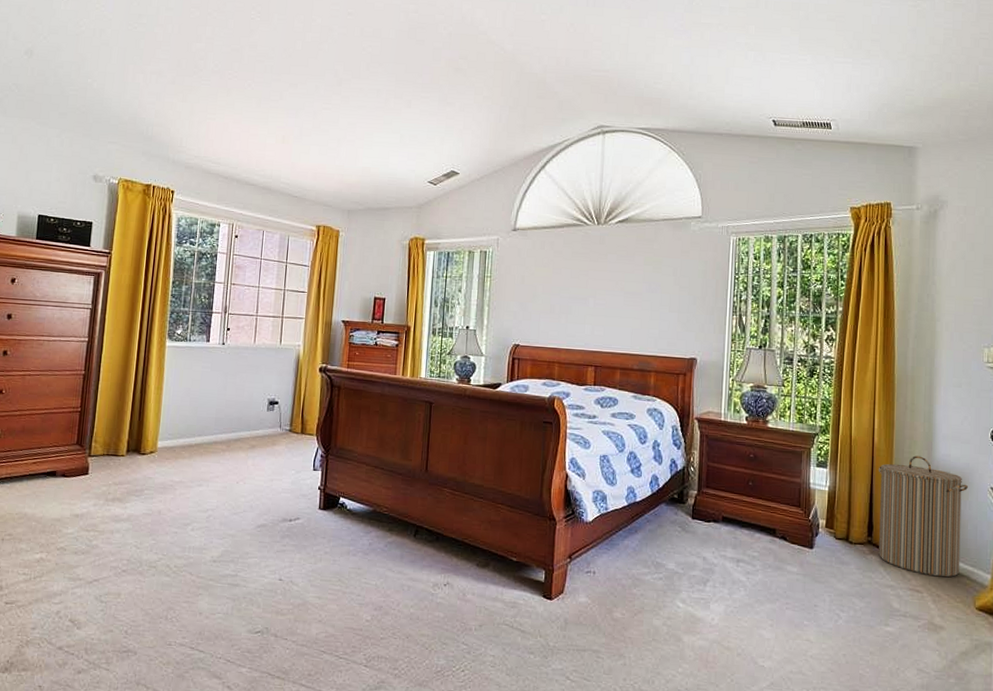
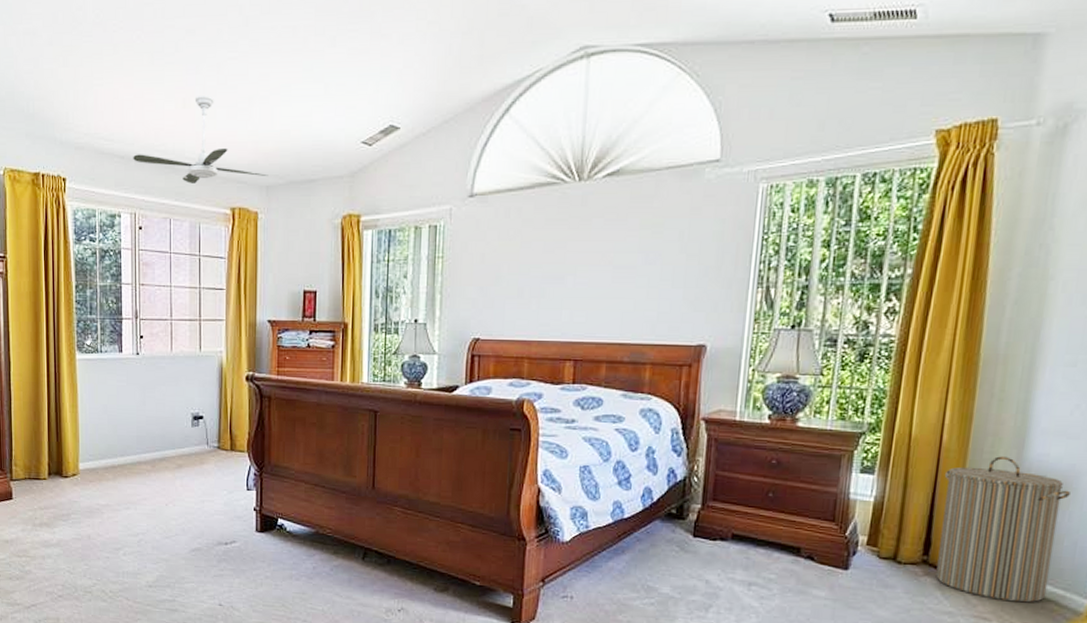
ceiling fan: none [235,135,350,204] -> present [133,96,268,184]

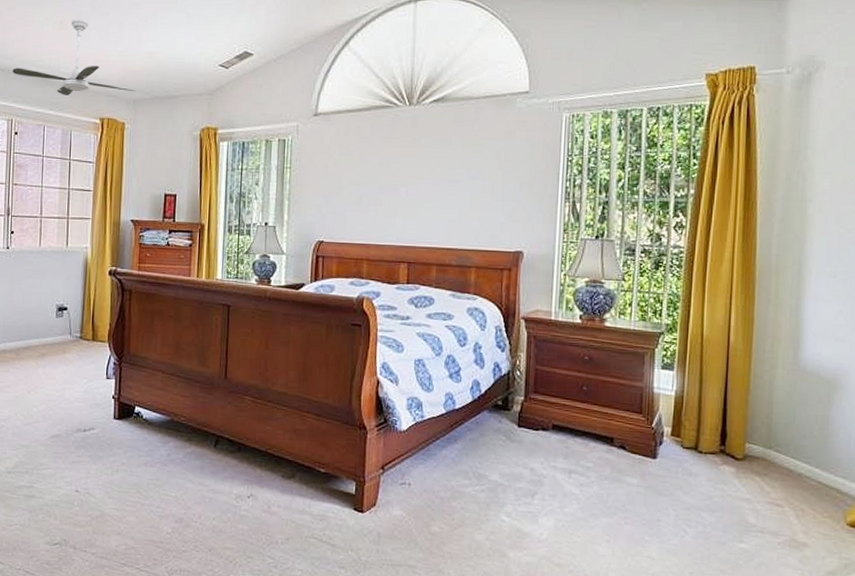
laundry hamper: present [935,456,1070,603] -> none [733,355,841,490]

